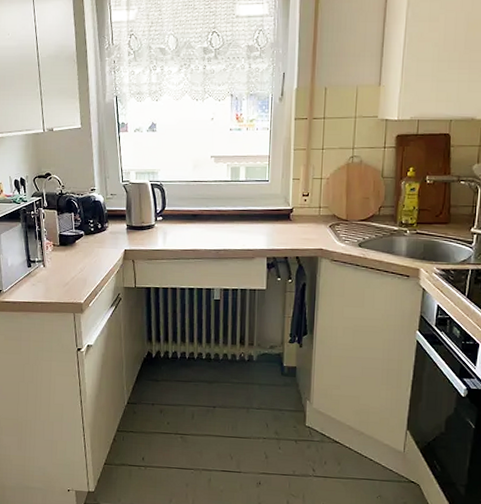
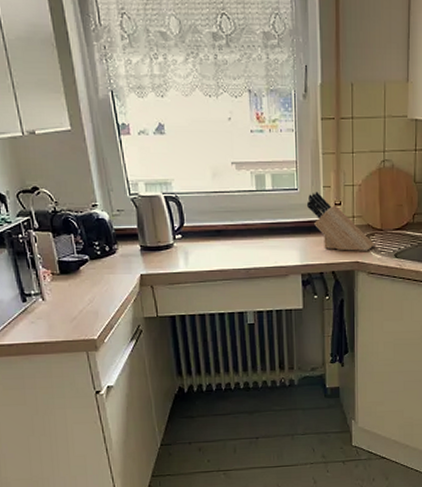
knife block: none [275,183,340,239] -> present [306,191,375,251]

